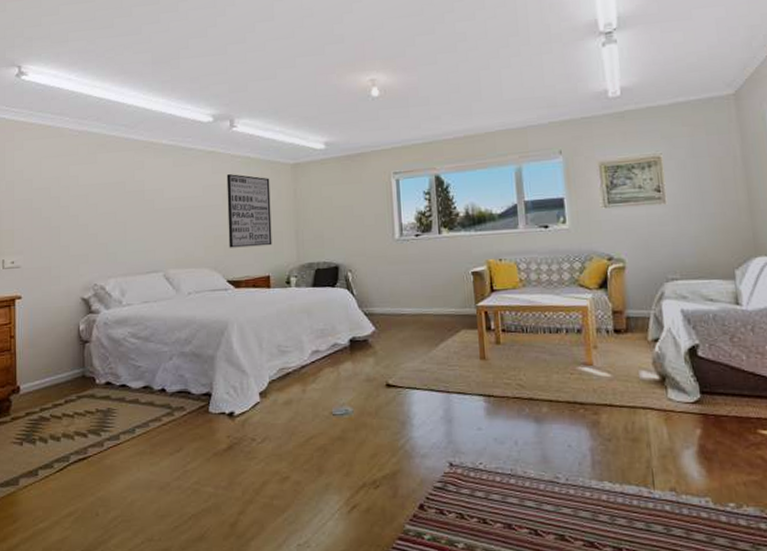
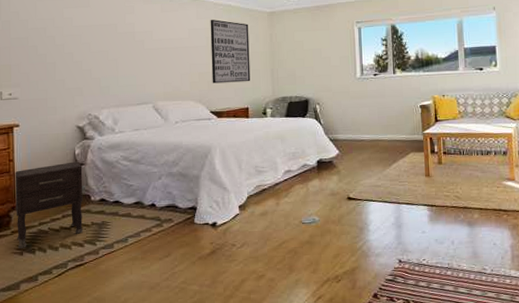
nightstand: none [16,338,87,439] -> present [15,161,83,250]

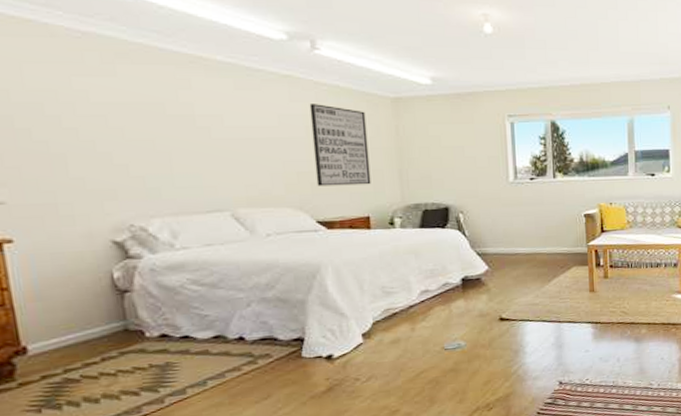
nightstand: present [15,161,83,250] -> none [13,287,136,406]

